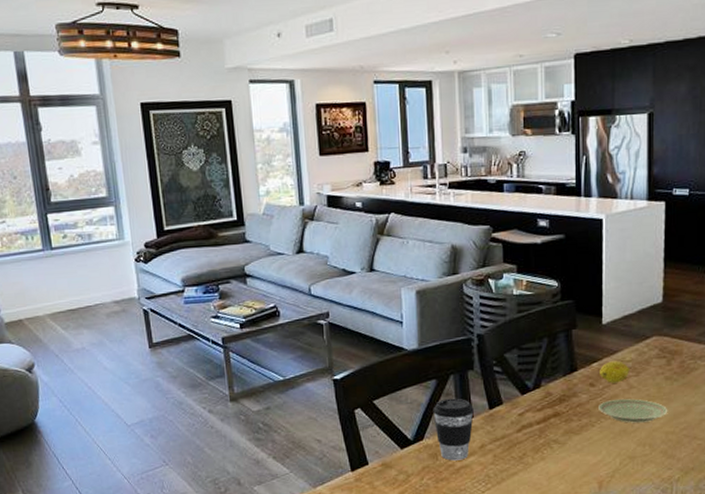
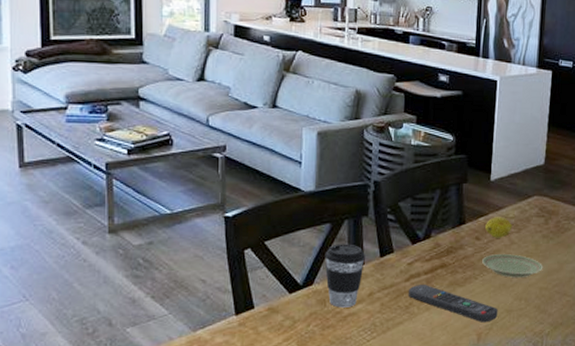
remote control: none [522,434,620,471] -> present [409,285,498,323]

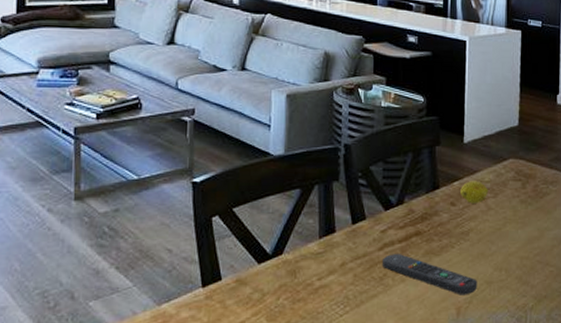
coffee cup: present [325,244,365,308] -> none [295,210,336,279]
plate: present [482,254,543,278] -> none [458,221,523,246]

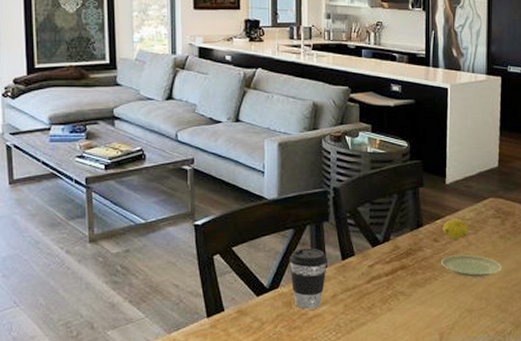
coffee cup: none [295,210,336,279] -> present [289,248,327,309]
remote control: present [383,254,477,296] -> none [371,286,459,322]
plate: none [458,221,523,246] -> present [441,255,502,278]

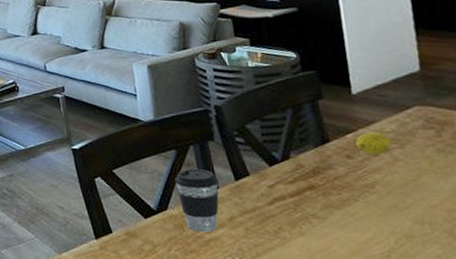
plate: present [441,255,502,278] -> none [360,172,447,199]

